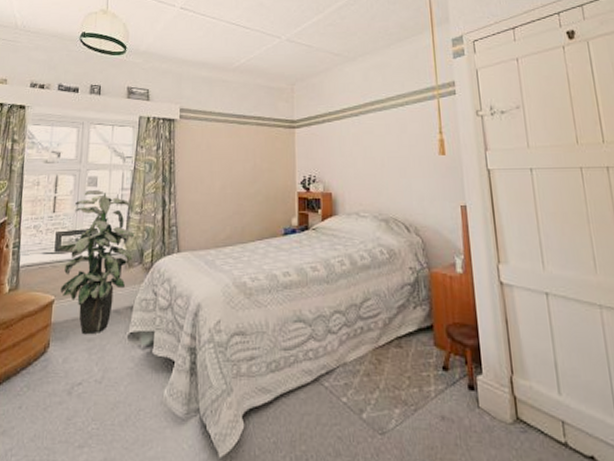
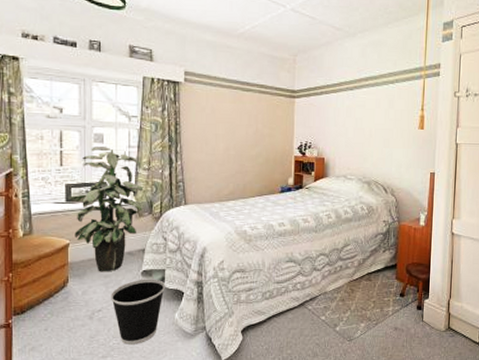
wastebasket: none [93,343,154,431] -> present [111,279,165,344]

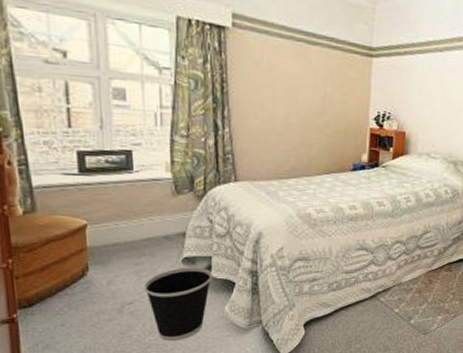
indoor plant: present [69,146,144,272] -> none [83,104,182,259]

